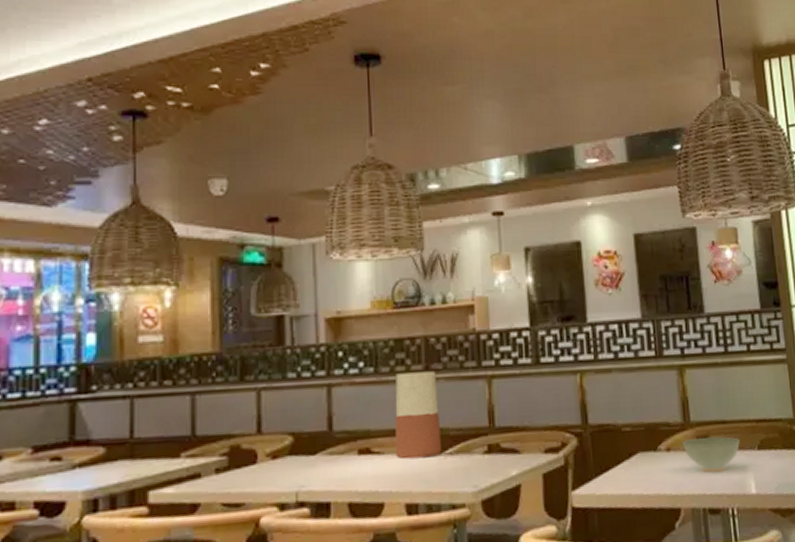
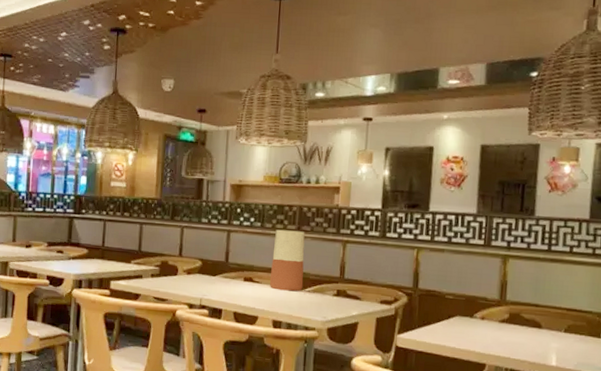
bowl: present [681,436,740,473] -> none [495,313,549,344]

